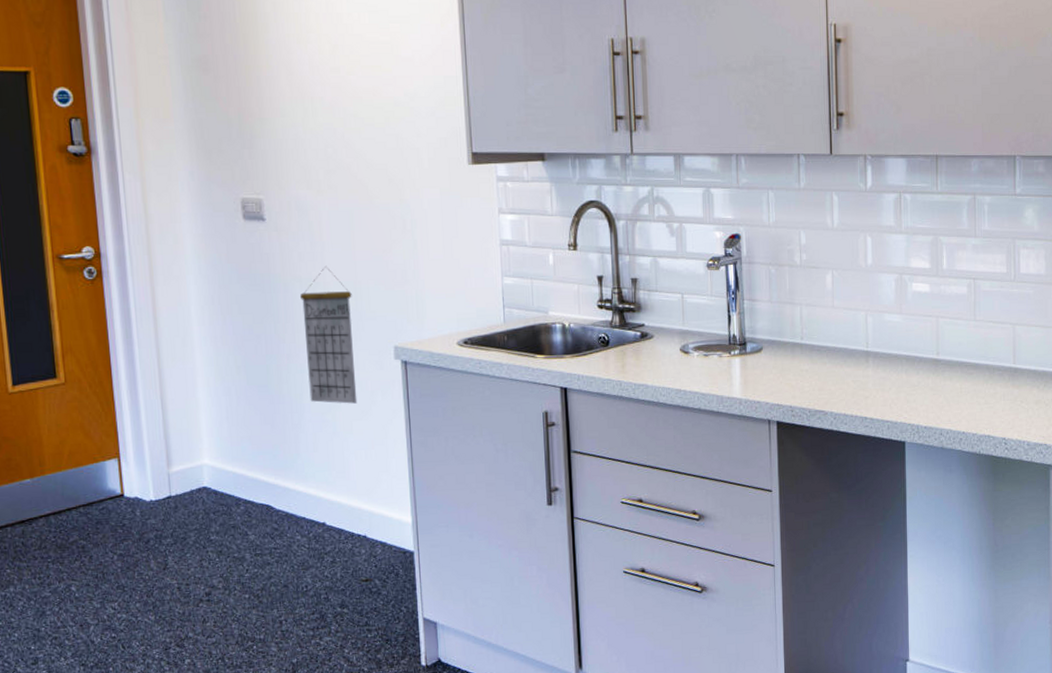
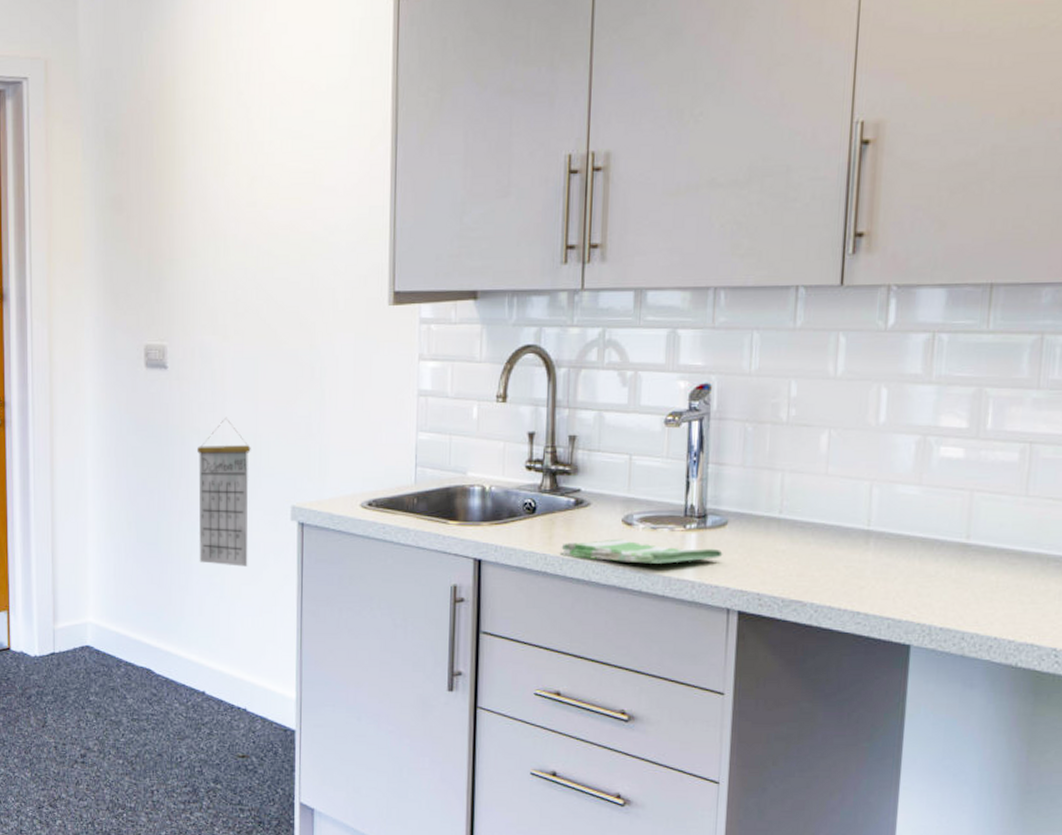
dish towel: none [632,365,761,385] -> present [561,538,723,564]

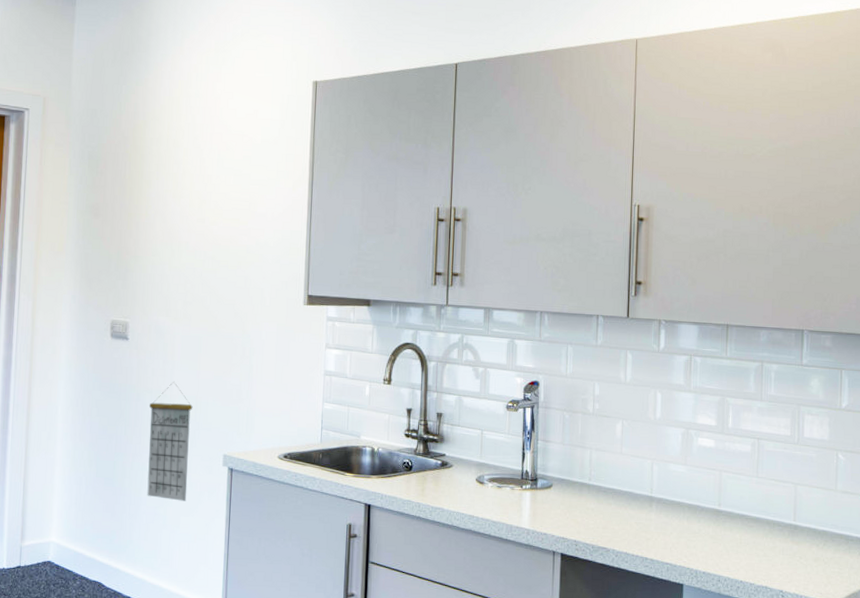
dish towel: present [561,538,723,564] -> none [431,493,550,515]

